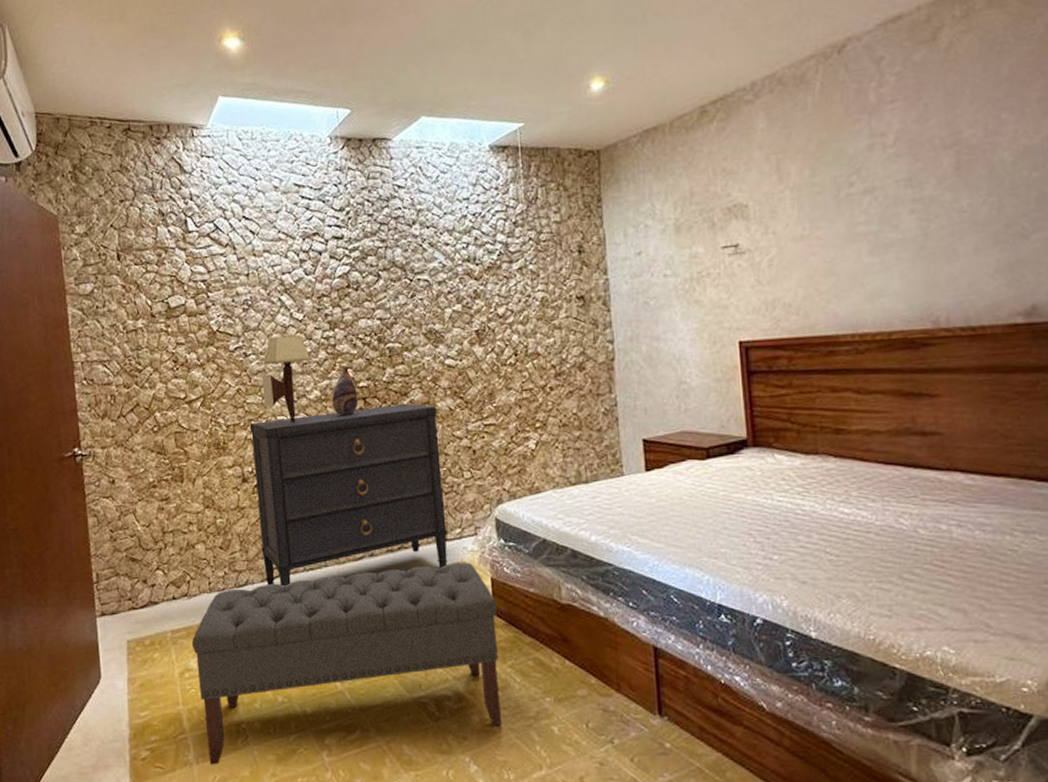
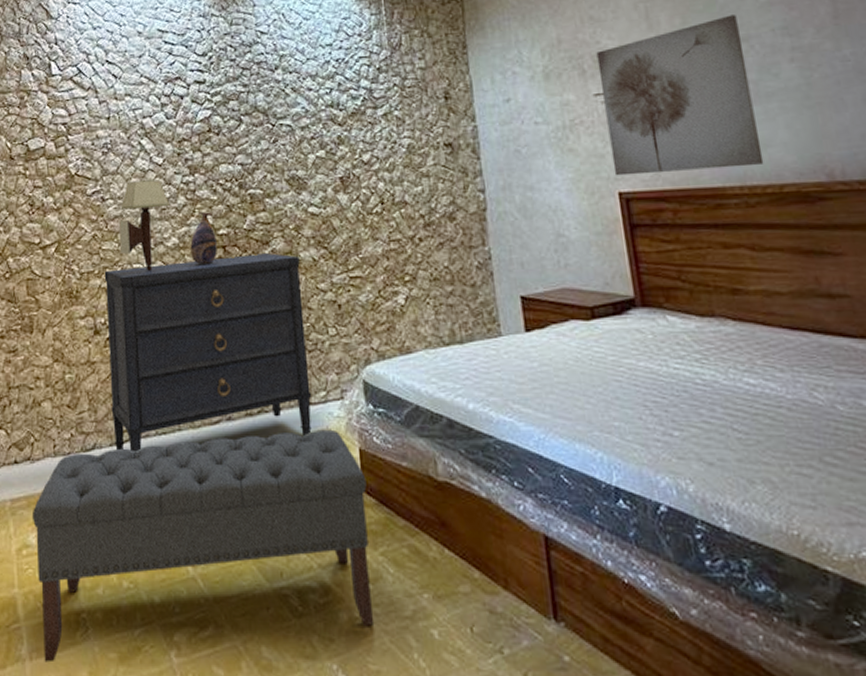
wall art: none [726,166,876,326] -> present [596,15,764,176]

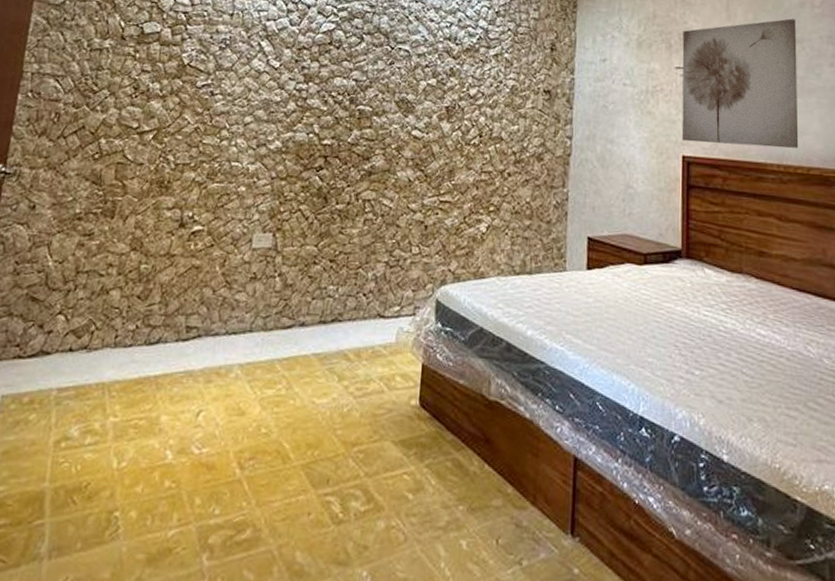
bench: present [31,429,375,663] -> none [64,342,424,562]
dresser: present [104,253,312,452] -> none [180,164,396,350]
lampshade: present [118,180,170,271] -> none [220,80,280,171]
vase: present [190,212,217,264] -> none [291,120,320,171]

